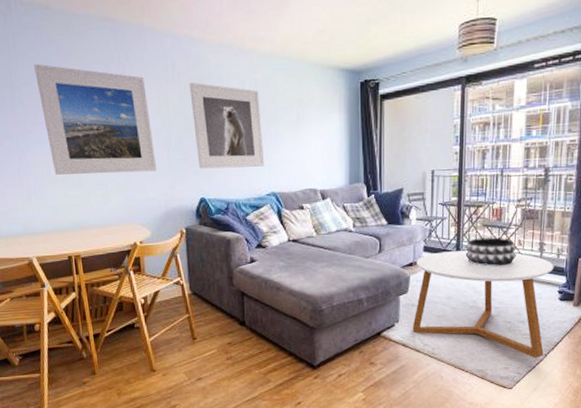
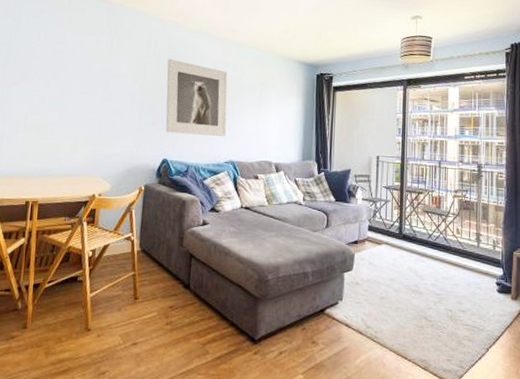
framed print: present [34,63,156,175] -> none [30,28,129,130]
coffee table: present [412,251,554,358] -> none [355,232,491,352]
decorative bowl: present [465,237,517,266] -> none [407,222,455,252]

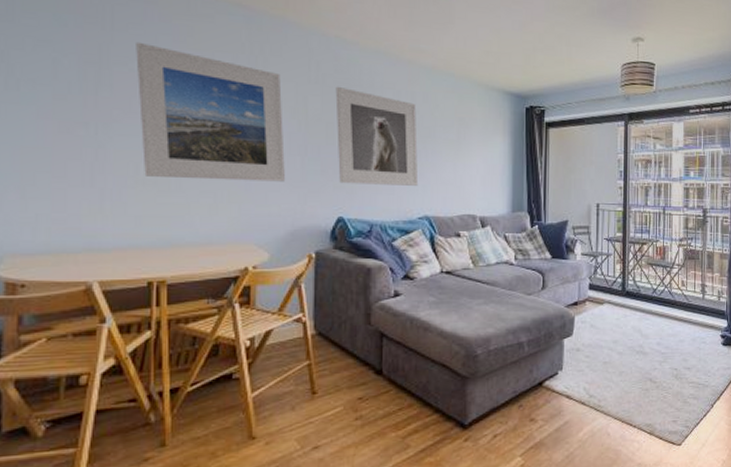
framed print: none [30,28,129,130] -> present [136,41,285,182]

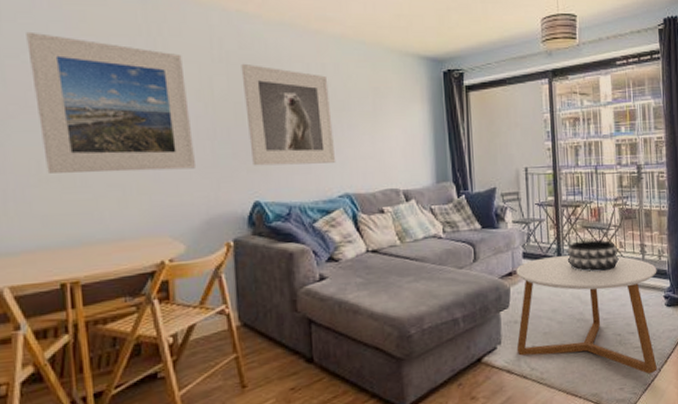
coffee table: none [577,290,716,409] -> present [516,255,657,374]
decorative bowl: none [631,277,680,308] -> present [566,239,619,272]

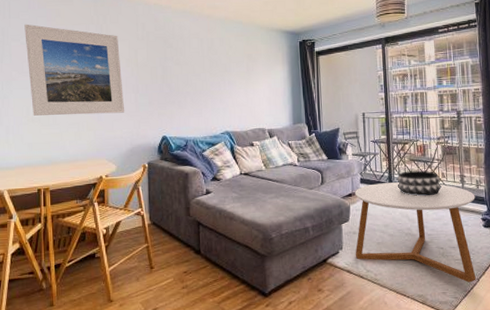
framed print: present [241,63,336,166] -> none [156,40,220,111]

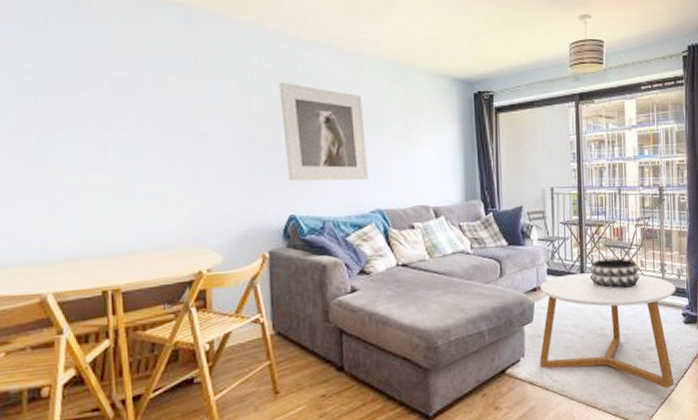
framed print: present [24,24,124,116] -> none [72,47,233,185]
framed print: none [156,40,220,111] -> present [279,81,369,181]

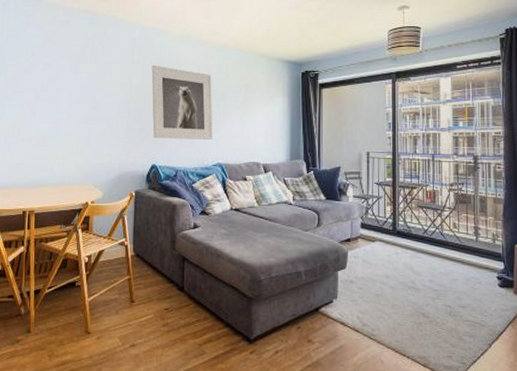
coffee table: present [539,273,676,389] -> none [351,229,491,348]
decorative bowl: present [589,258,640,289] -> none [401,218,452,248]

